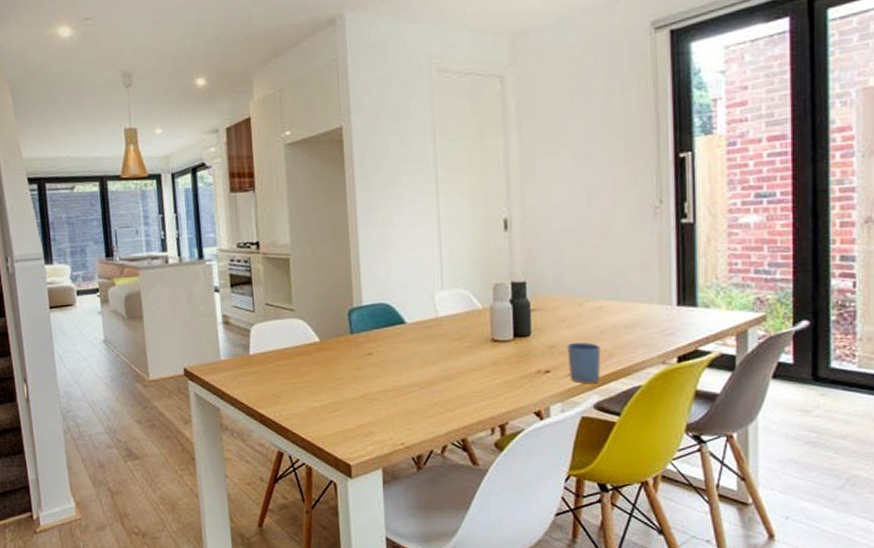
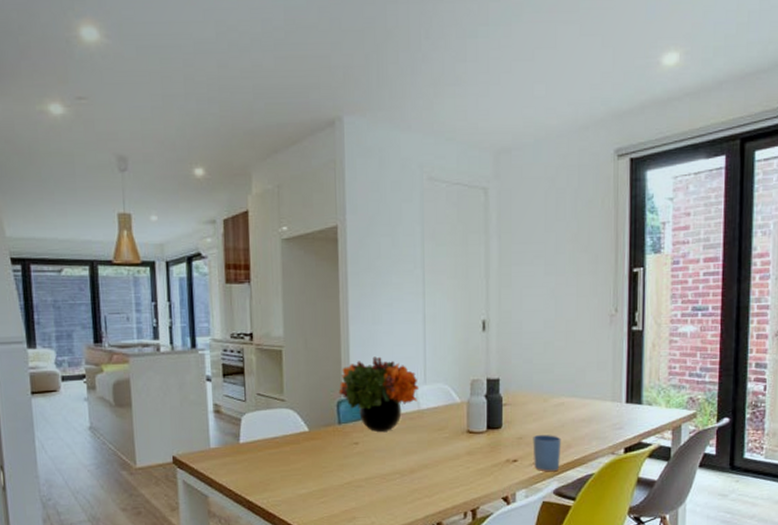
flower arrangement: none [349,261,436,341] -> present [338,356,419,432]

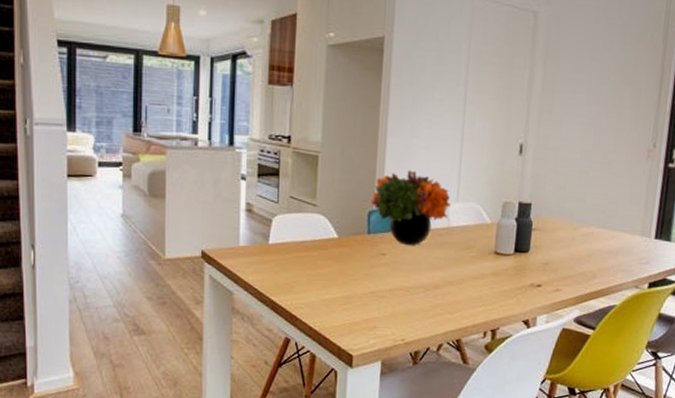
mug: present [533,435,561,472] -> none [557,262,587,300]

